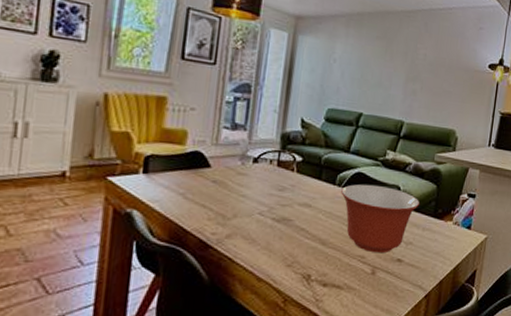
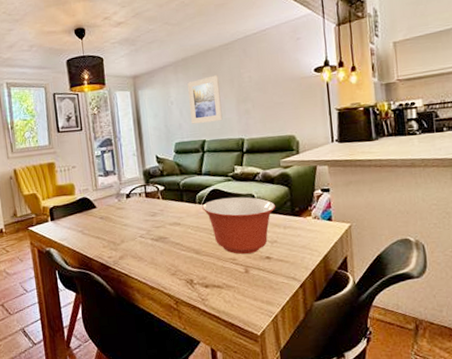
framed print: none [352,41,393,96] -> present [187,75,223,124]

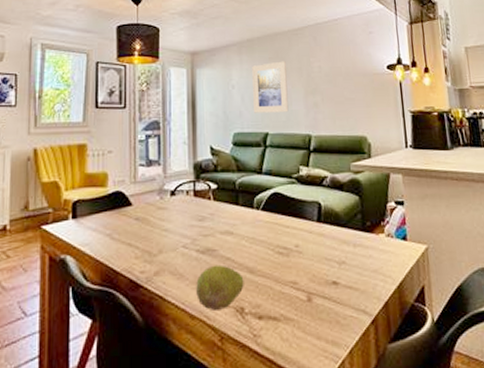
fruit: none [153,248,192,283] -> present [196,264,244,310]
mixing bowl: present [202,197,276,255] -> none [261,203,345,277]

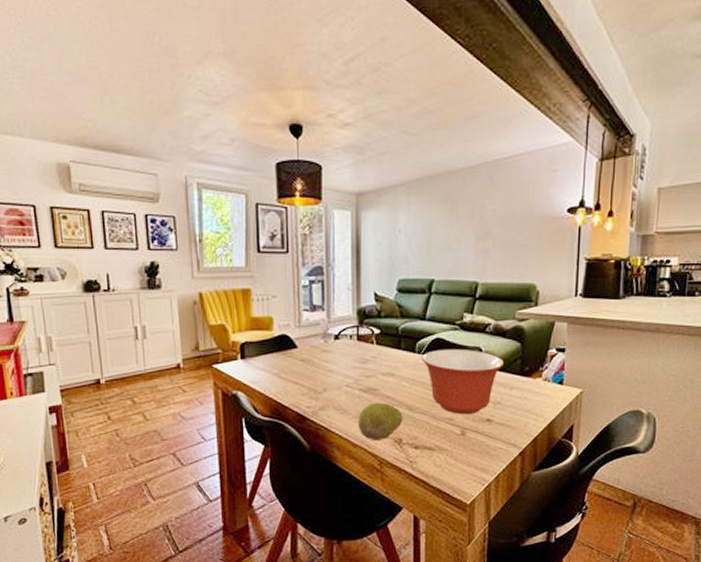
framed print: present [252,61,289,113] -> none [421,203,457,259]
mixing bowl: none [261,203,345,277] -> present [422,348,505,415]

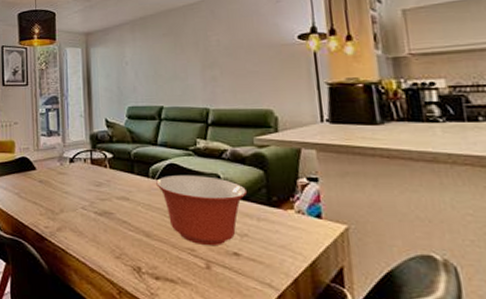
fruit: present [358,402,403,440] -> none [95,226,141,267]

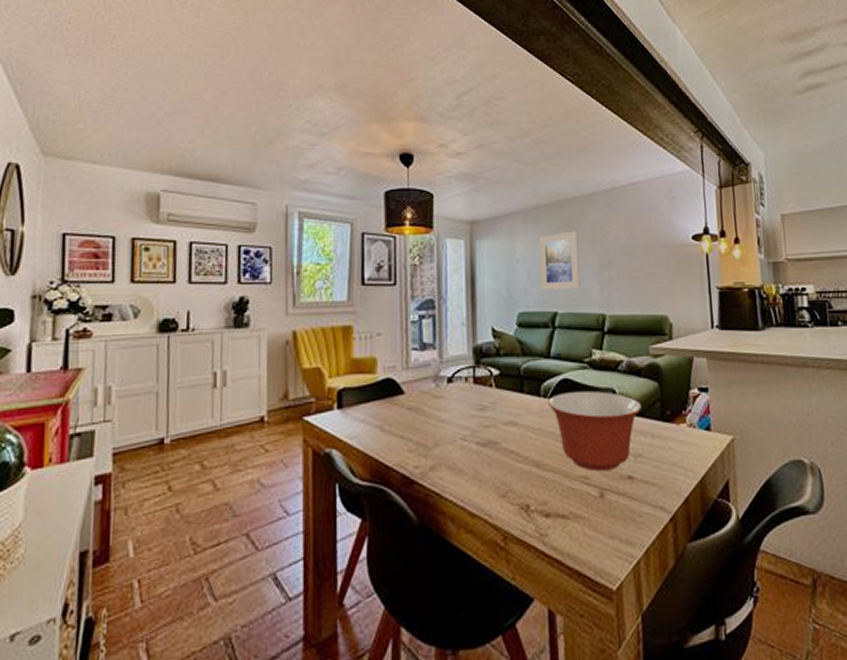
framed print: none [145,36,184,88] -> present [539,231,580,290]

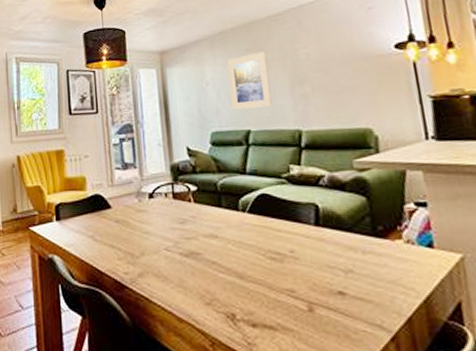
mixing bowl: present [548,391,643,472] -> none [247,205,350,286]

